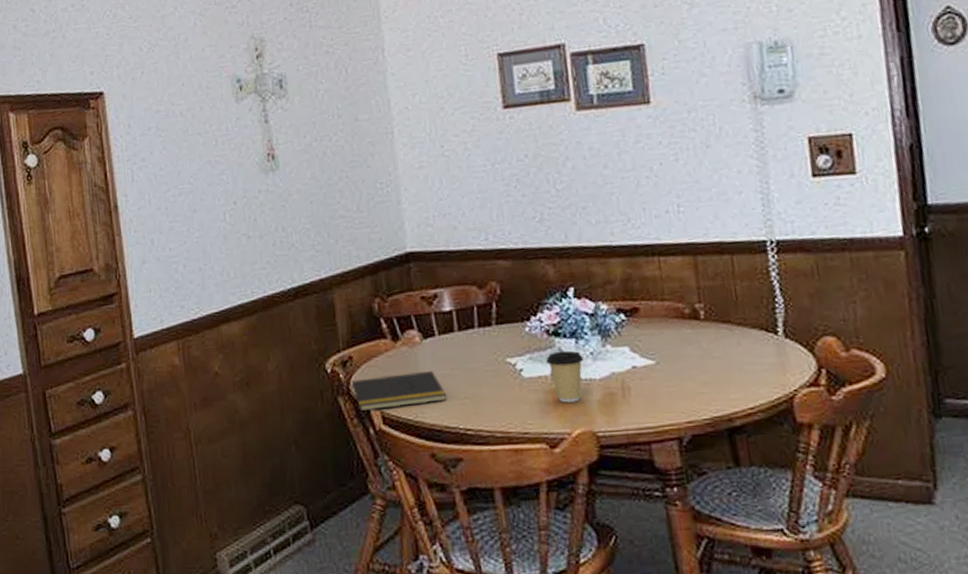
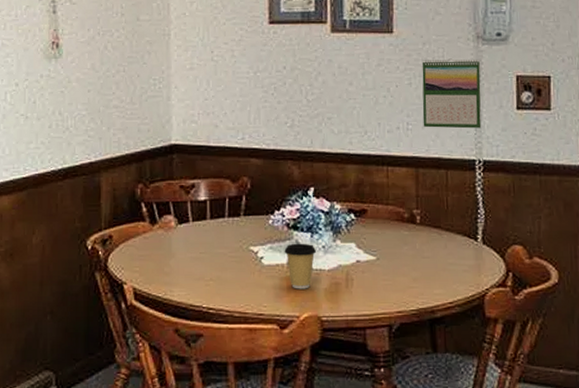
notepad: present [351,370,447,411] -> none [108,253,195,286]
calendar: none [688,122,770,208] -> present [422,58,482,129]

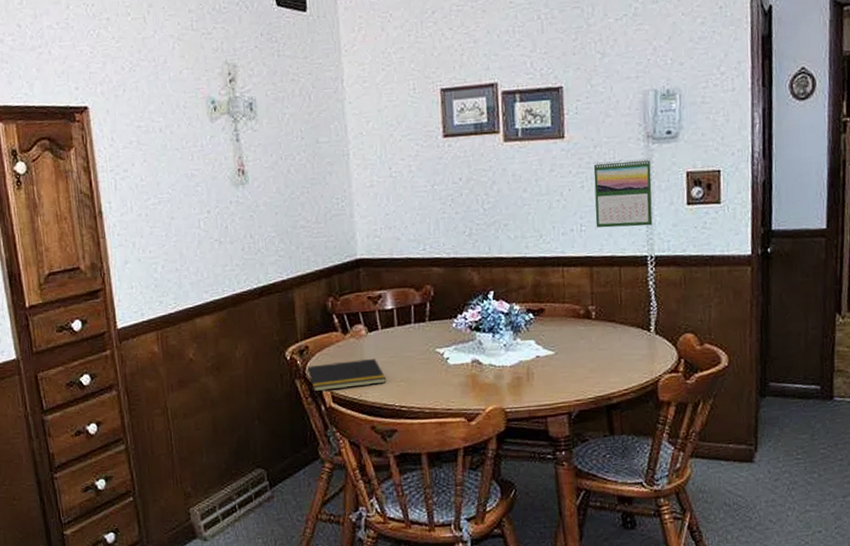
notepad: none [108,253,195,286] -> present [306,358,387,391]
coffee cup: present [284,243,317,289] -> none [468,343,499,385]

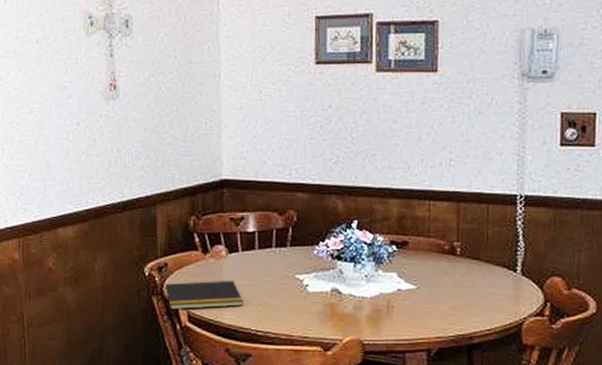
calendar: present [593,158,653,228] -> none [465,96,525,165]

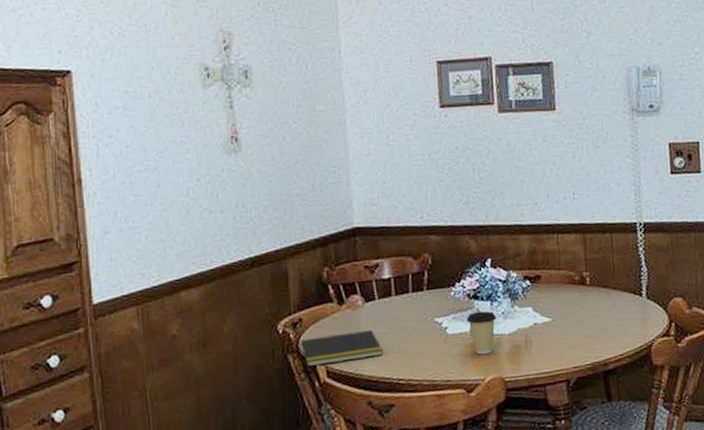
coffee cup: none [328,272,360,315] -> present [466,311,497,355]

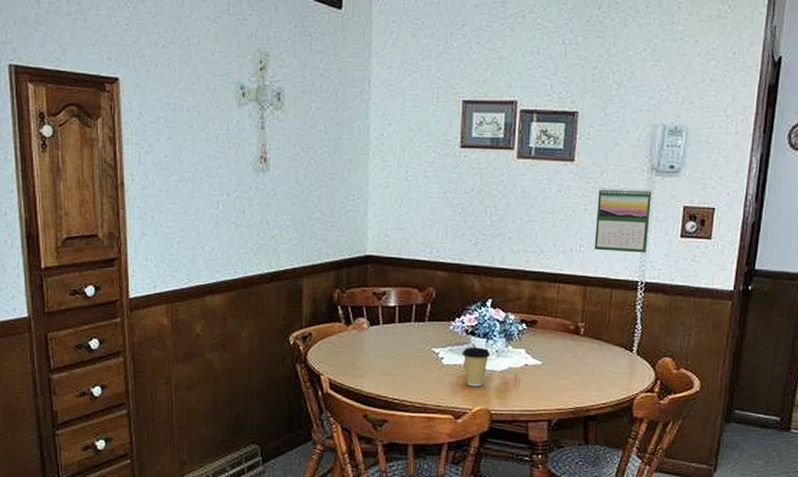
notepad: present [300,329,384,366] -> none [308,350,383,377]
calendar: none [583,130,640,196] -> present [594,187,652,253]

